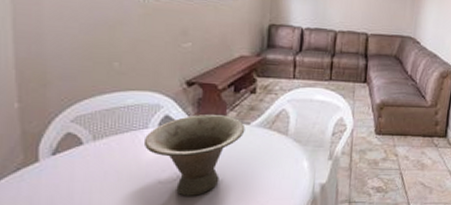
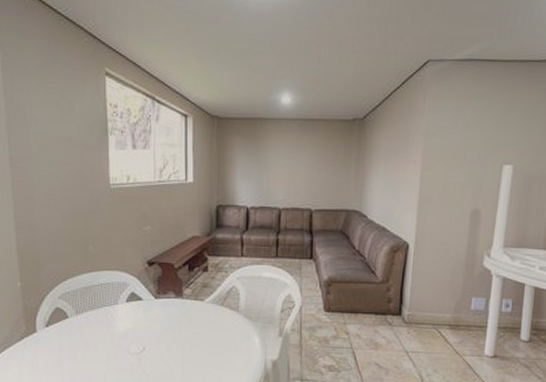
bowl: present [143,115,246,196] -> none [115,292,200,367]

